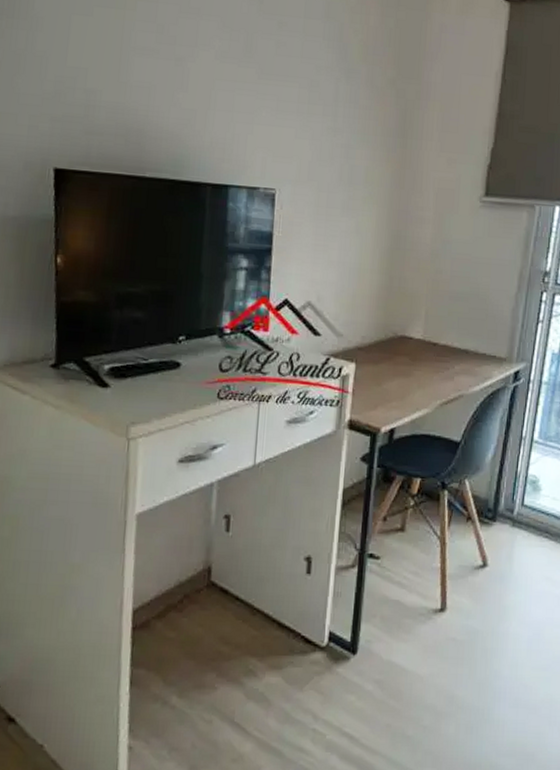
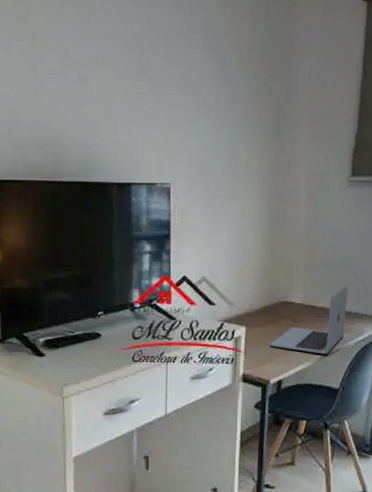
laptop: none [383,321,477,401] -> present [270,285,349,354]

